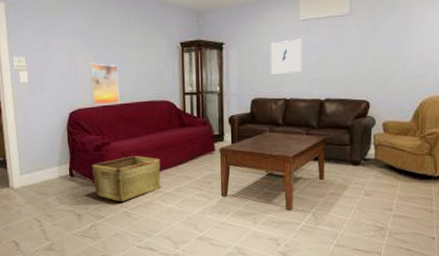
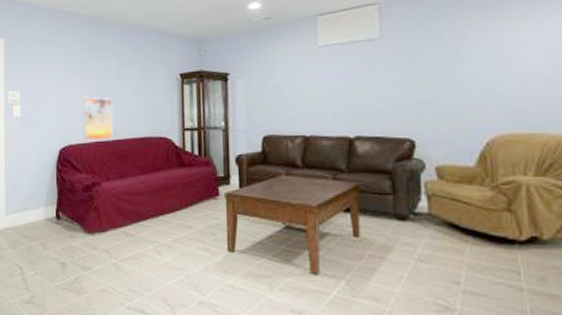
hamper: present [91,156,162,202] -> none [79,199,157,252]
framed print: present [271,39,302,74] -> none [284,67,324,107]

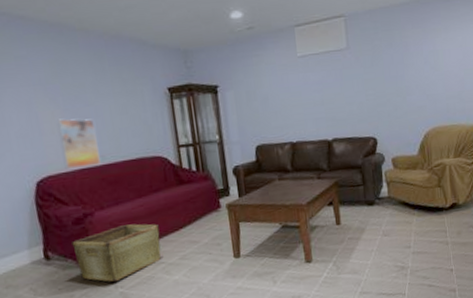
hamper: none [79,199,157,252] -> present [72,224,162,283]

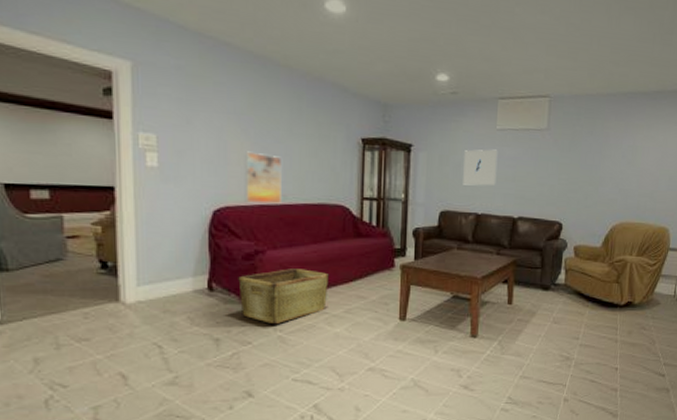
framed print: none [270,76,305,117] -> present [463,149,498,186]

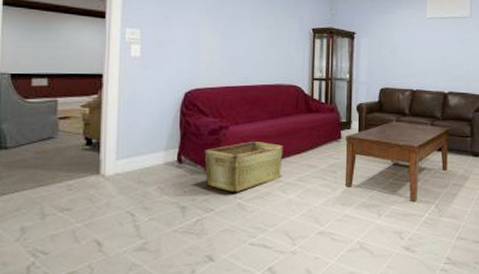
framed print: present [244,151,281,204] -> none [212,41,244,86]
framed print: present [463,149,498,186] -> none [399,34,429,66]

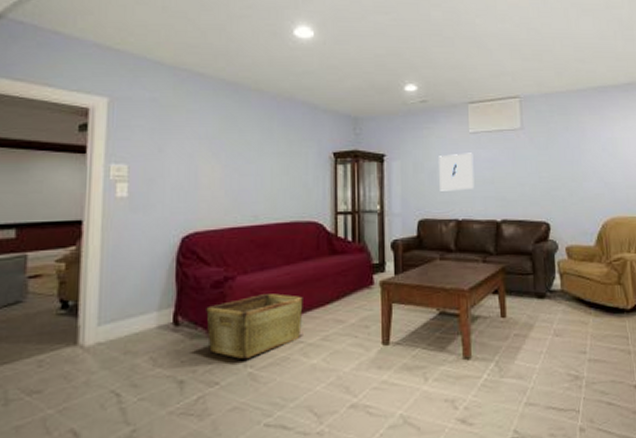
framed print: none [399,34,429,66] -> present [439,153,474,191]

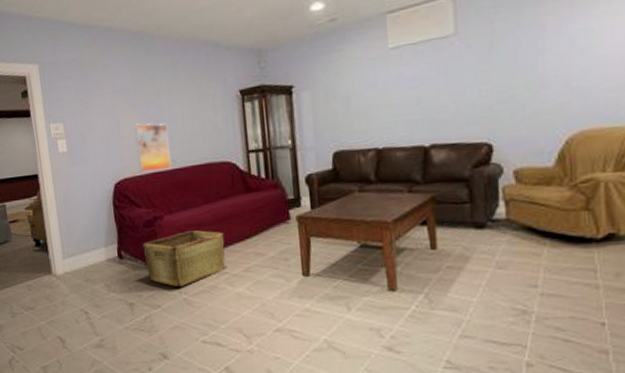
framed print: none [214,174,253,227] -> present [135,123,172,172]
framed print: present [439,153,474,191] -> none [353,71,396,119]

